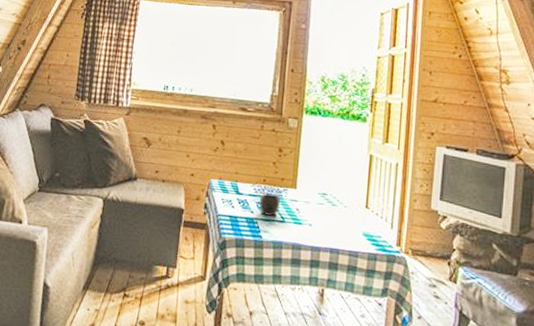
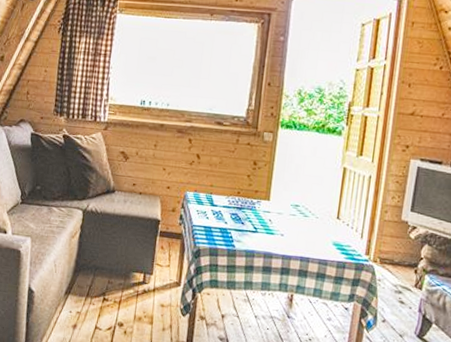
mug: present [259,193,281,216] -> none [233,205,254,227]

